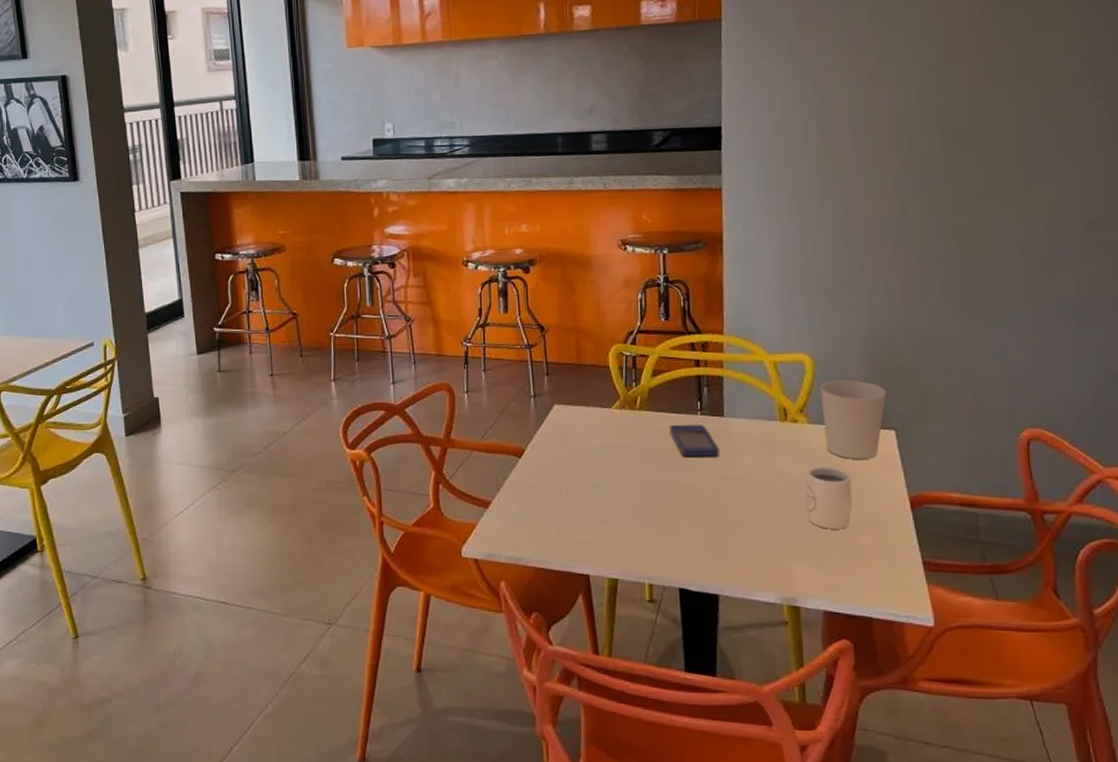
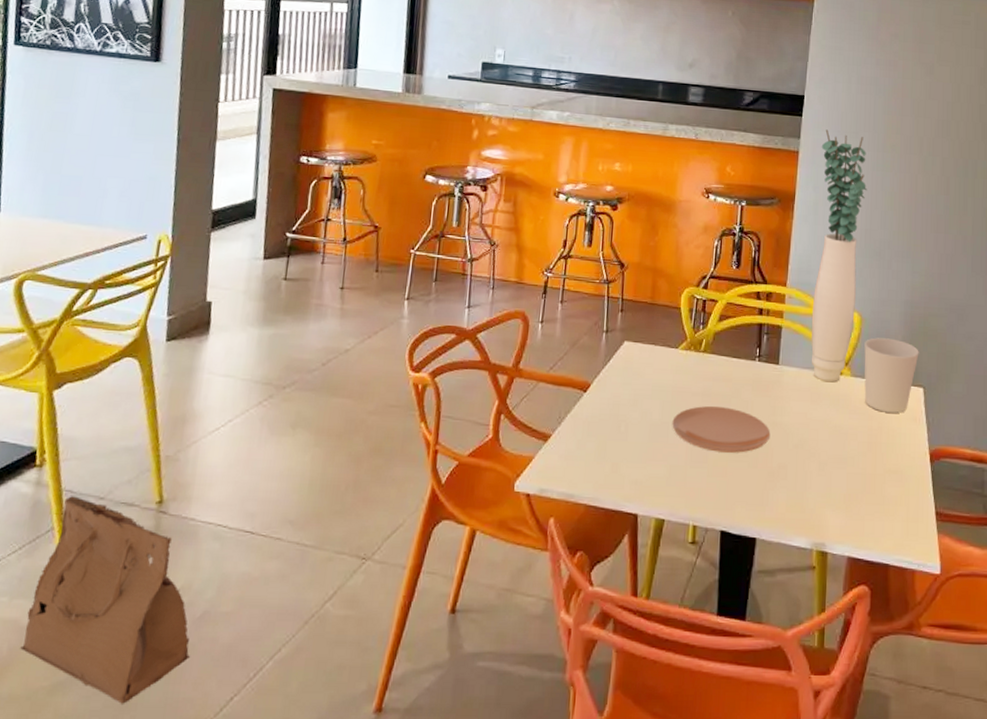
shopping bag: none [52,576,192,752] -> present [20,496,191,704]
plate: none [614,463,723,510] -> present [672,405,771,453]
mobile phone: present [669,425,719,457] -> none [729,369,771,403]
vase: none [747,160,807,432] -> present [811,129,867,383]
mug: present [806,466,853,529] -> none [842,417,883,479]

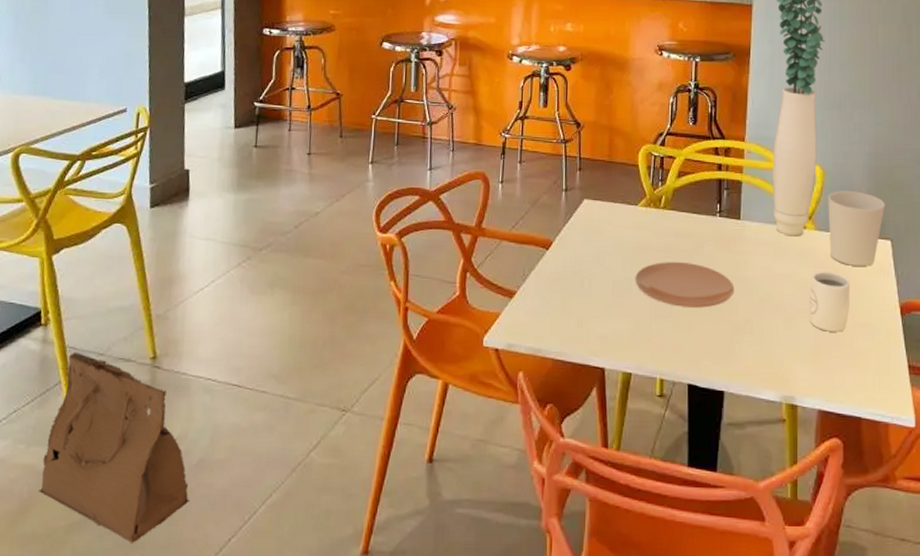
mug: none [842,417,883,479] -> present [809,271,851,332]

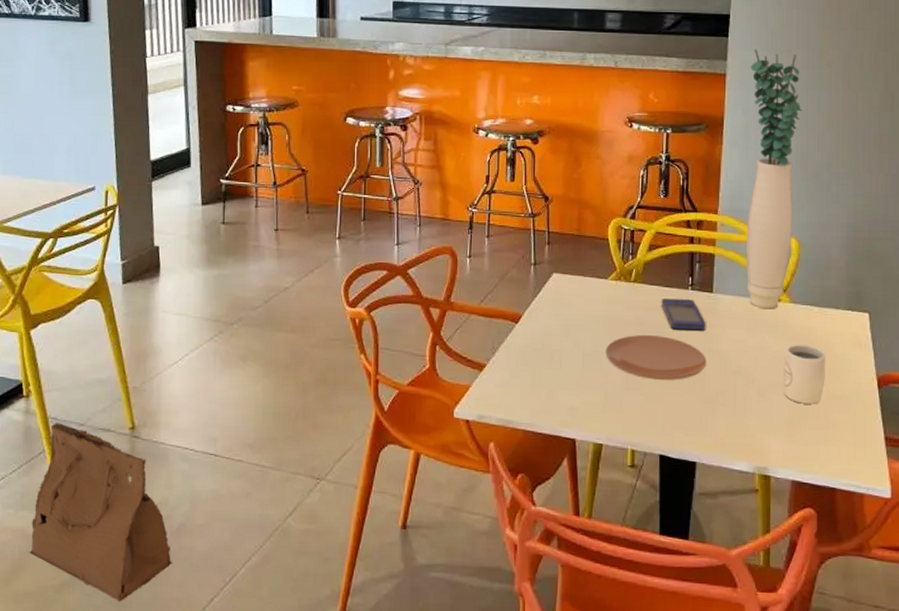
mobile phone: none [690,225,734,258] -> present [661,299,706,331]
dixie cup: present [828,191,885,266] -> none [803,263,863,339]

